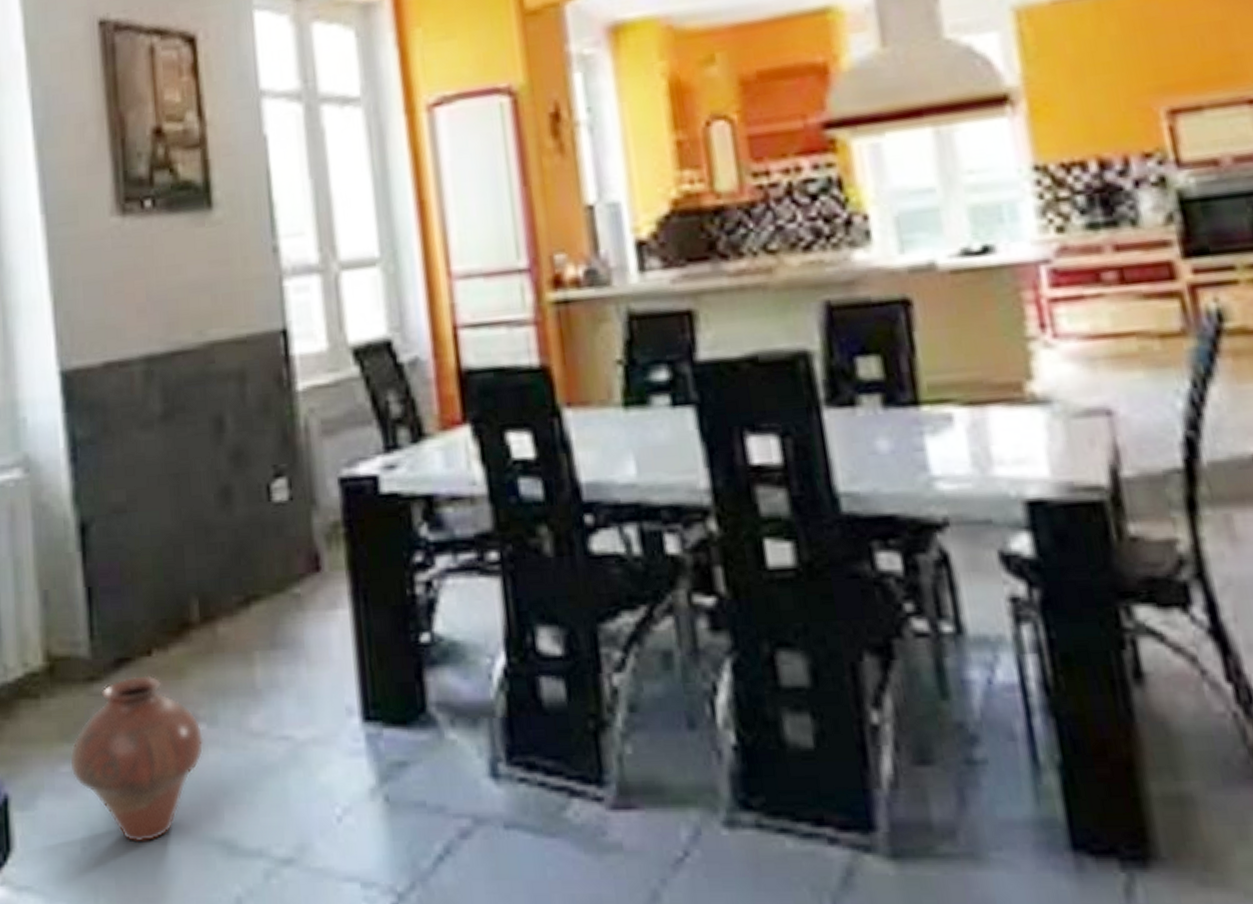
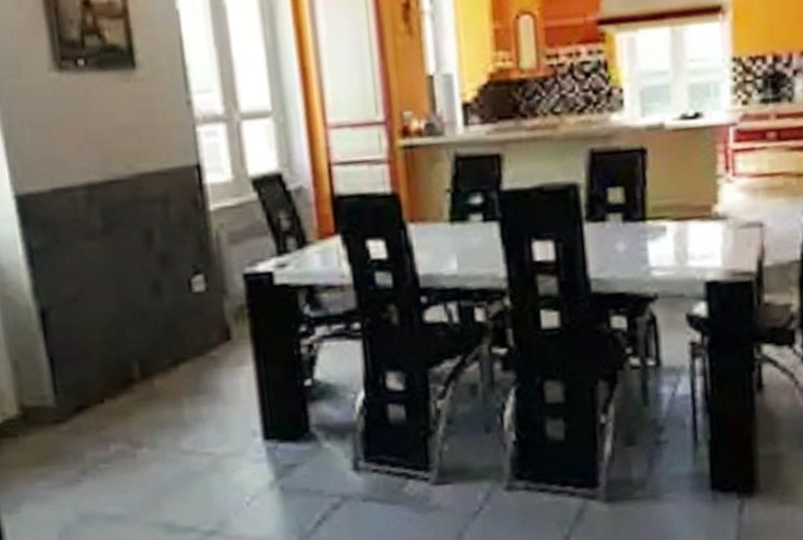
vase: present [70,675,204,843] -> none [44,417,148,529]

